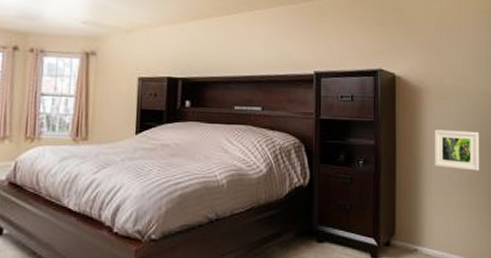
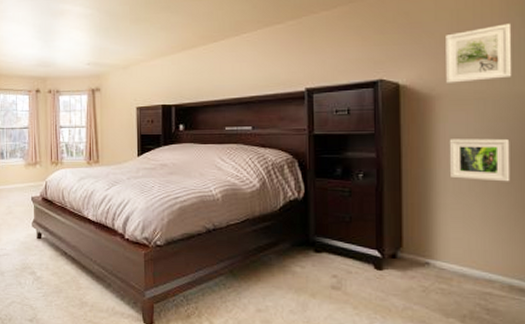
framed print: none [432,29,481,78] -> present [446,23,512,83]

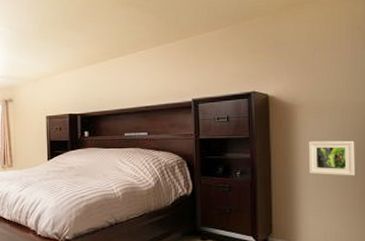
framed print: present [446,23,512,83] -> none [305,45,356,95]

